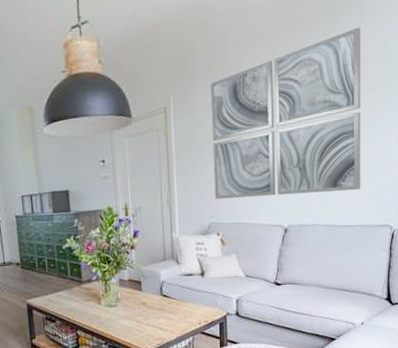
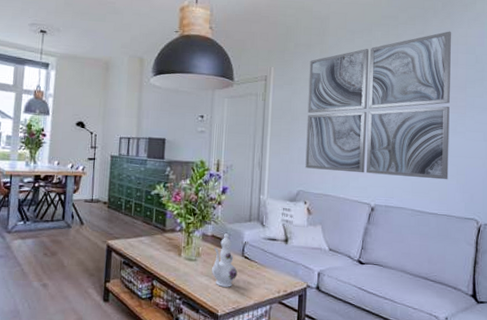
ewer: none [132,276,158,327] -> present [212,233,238,287]

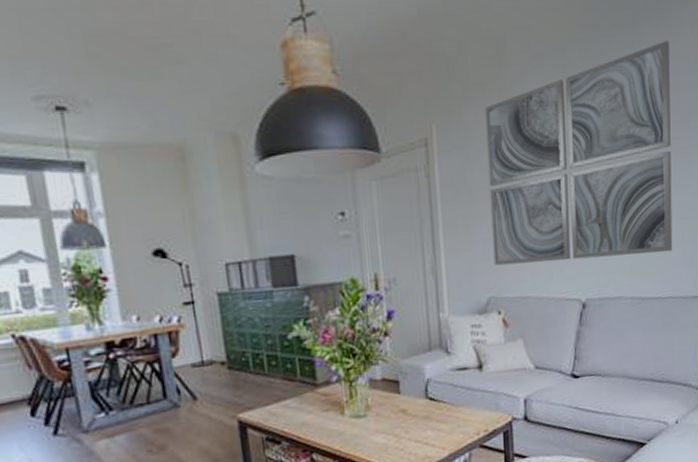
ewer: present [212,233,238,287] -> none [386,372,423,443]

